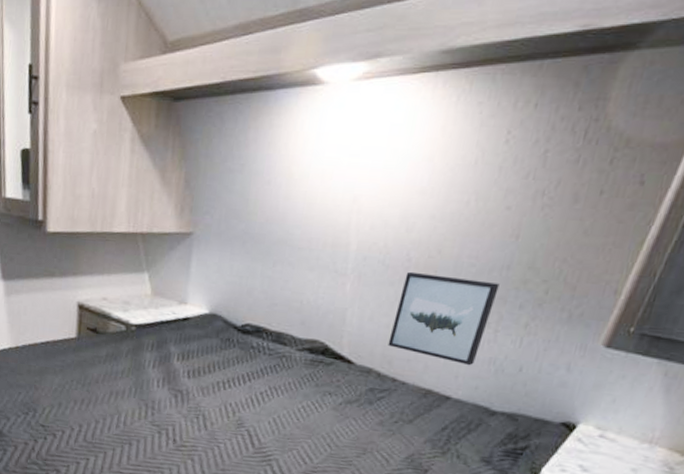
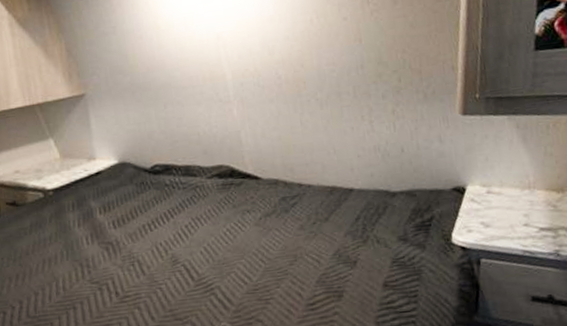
wall art: present [387,271,500,366] -> none [280,81,363,158]

